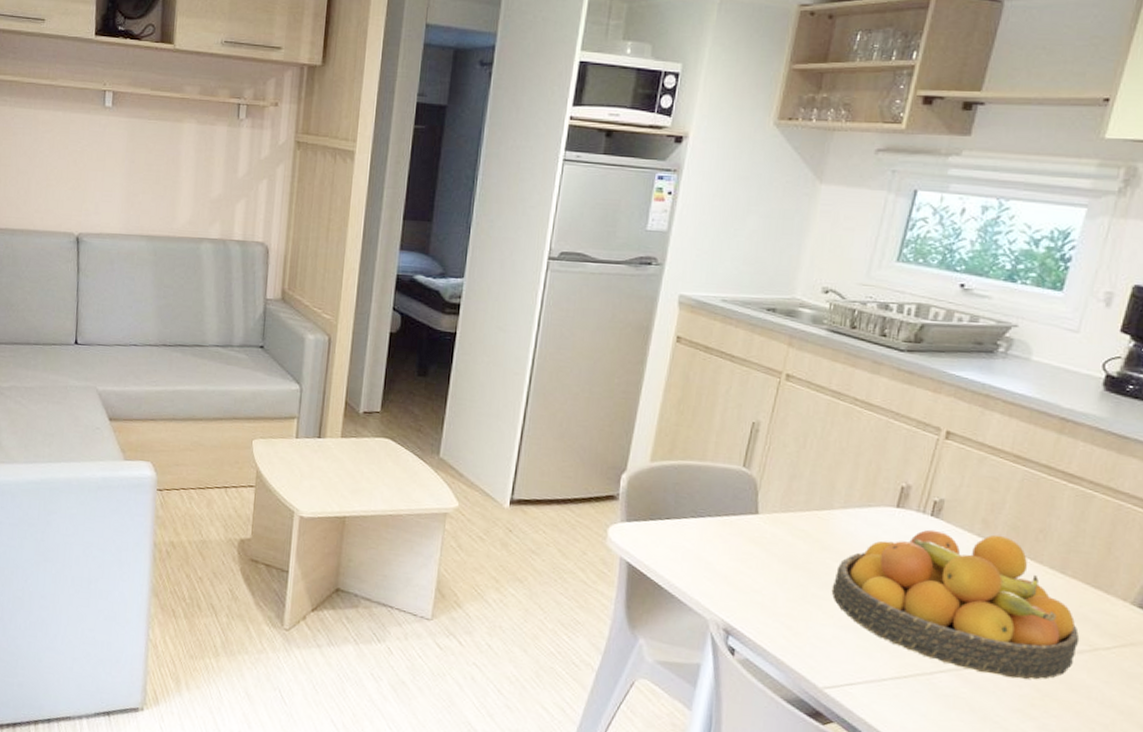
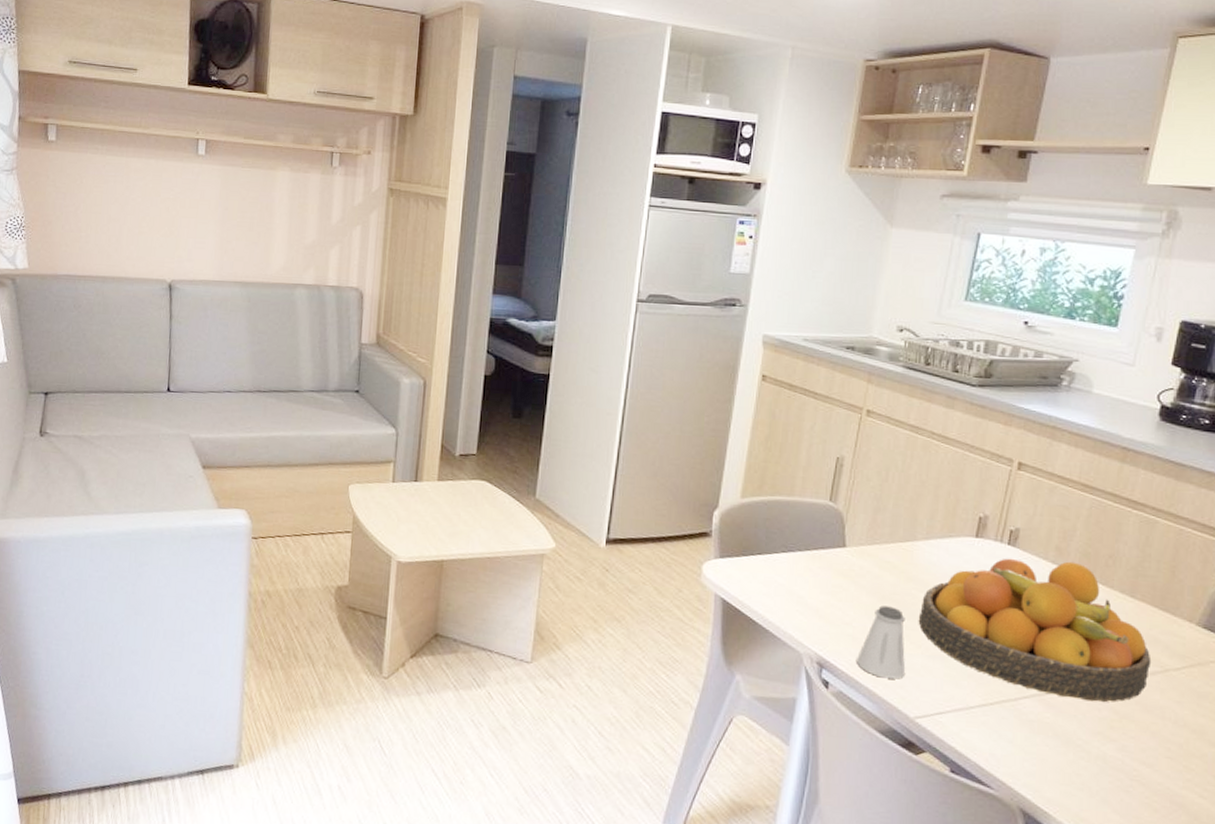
saltshaker: none [765,574,818,649] -> present [857,605,906,679]

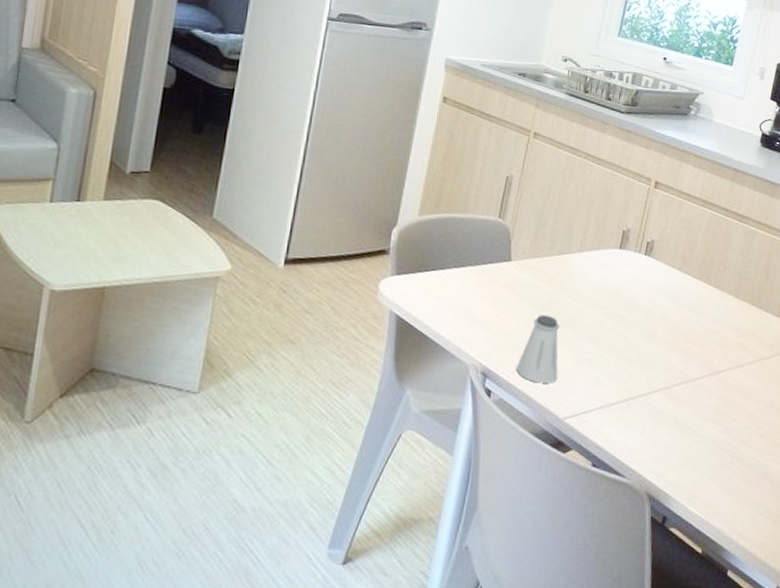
fruit bowl: present [918,558,1152,703] -> none [570,267,750,391]

